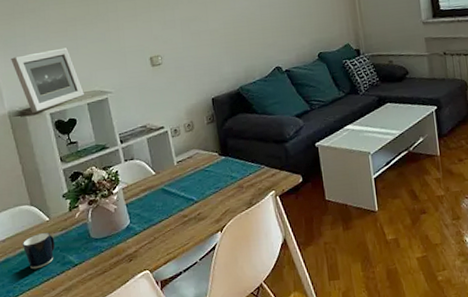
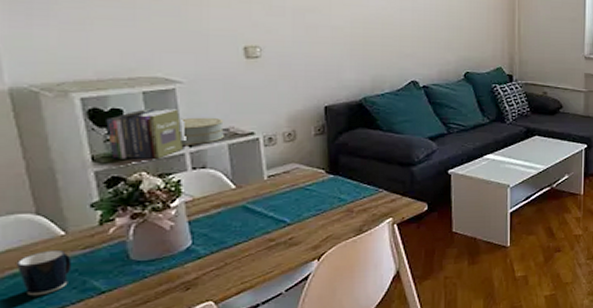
picture frame: present [11,47,84,114] -> none [21,15,139,95]
books: none [66,114,117,158] -> present [106,109,183,159]
decorative box: none [111,117,144,143] -> present [177,117,226,145]

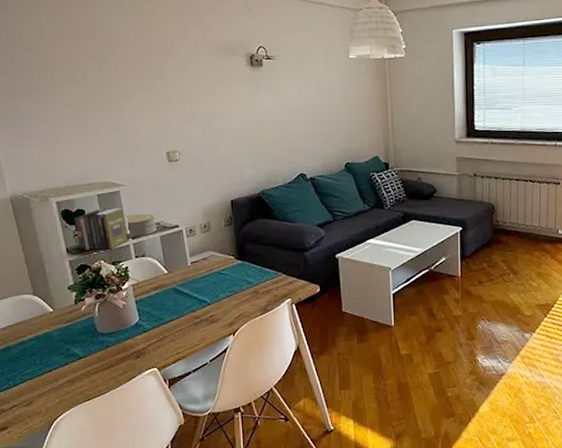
mug: present [15,249,72,296] -> none [23,323,59,359]

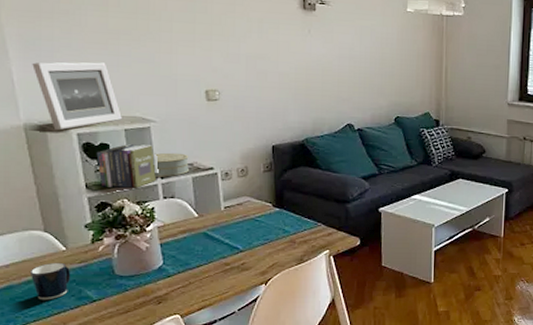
picture frame: none [14,134,94,200] -> present [32,62,122,131]
mug: none [23,323,59,359] -> present [29,262,71,300]

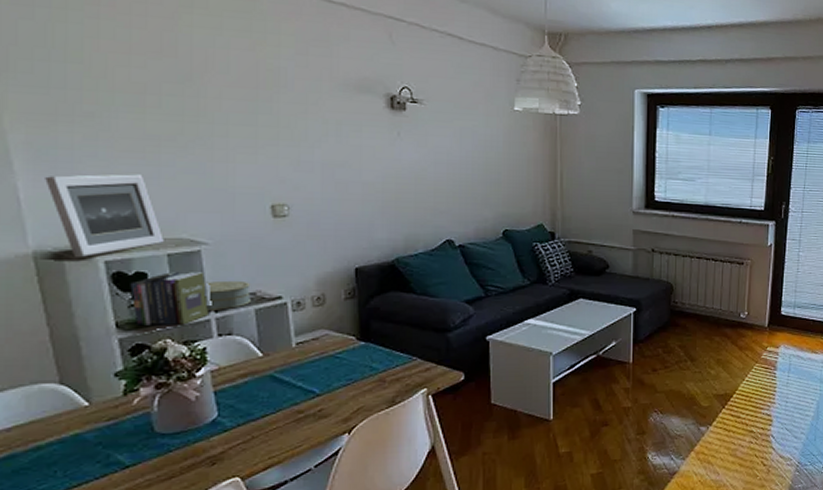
mug: present [29,262,71,300] -> none [39,421,96,471]

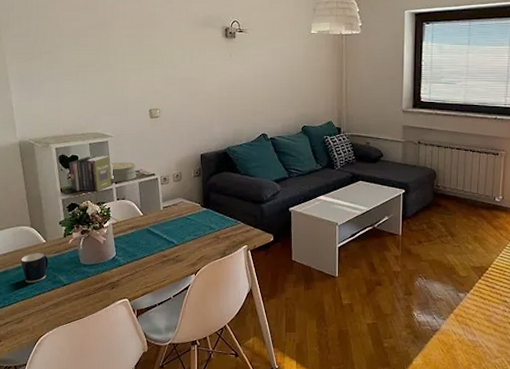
mug: none [39,421,96,471] -> present [20,252,49,283]
picture frame: present [45,174,164,258] -> none [26,90,87,146]

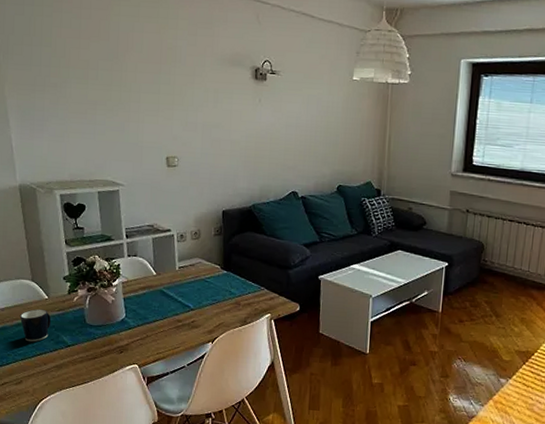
books: present [69,155,112,192] -> none [74,205,122,246]
decorative box: present [109,162,137,182] -> none [119,214,151,237]

